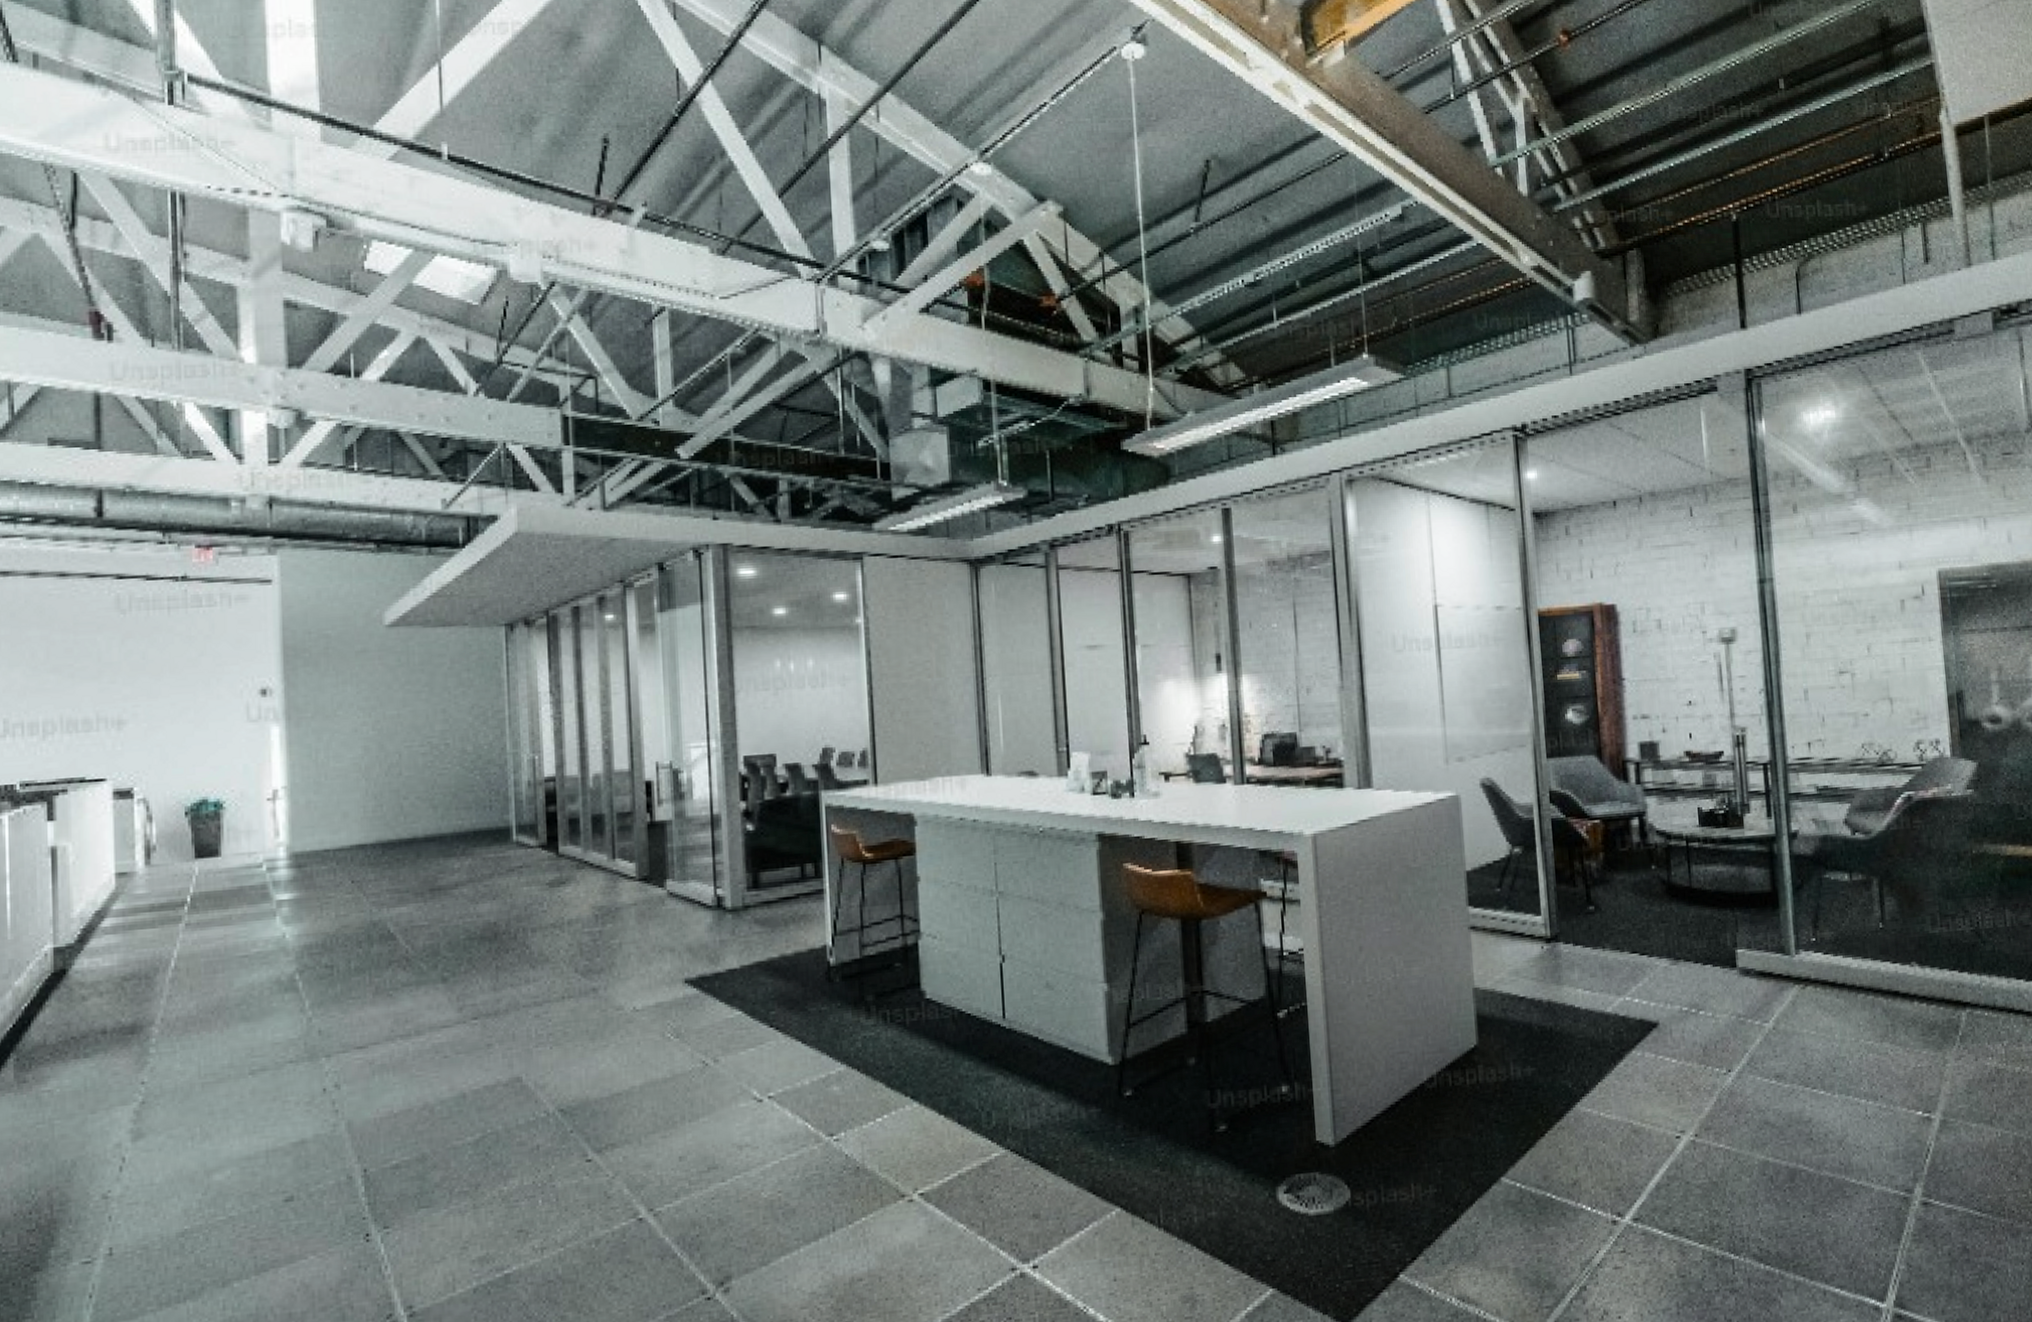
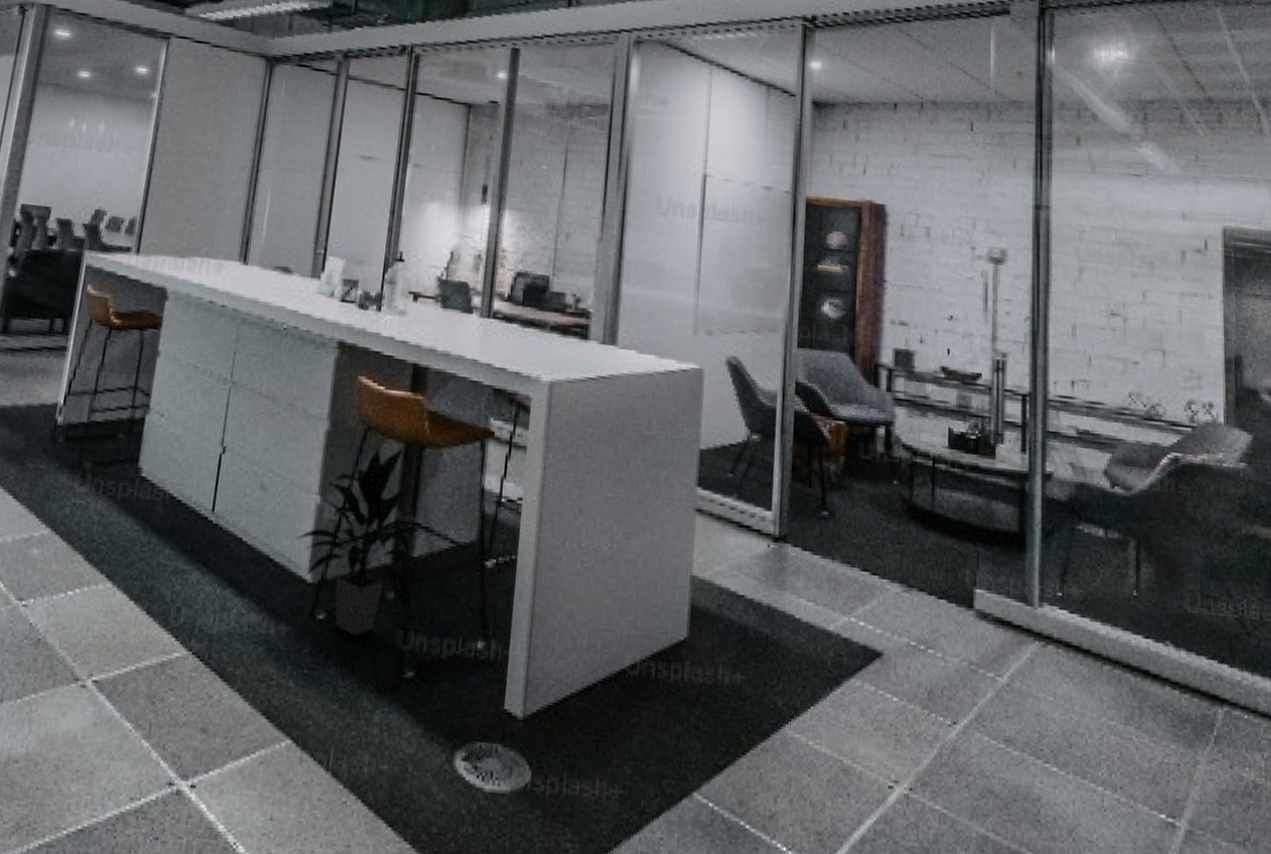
indoor plant: none [1089,922,1214,1105] -> present [294,445,424,636]

